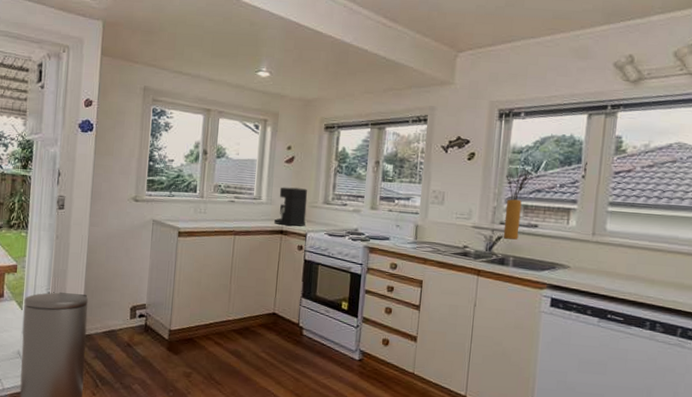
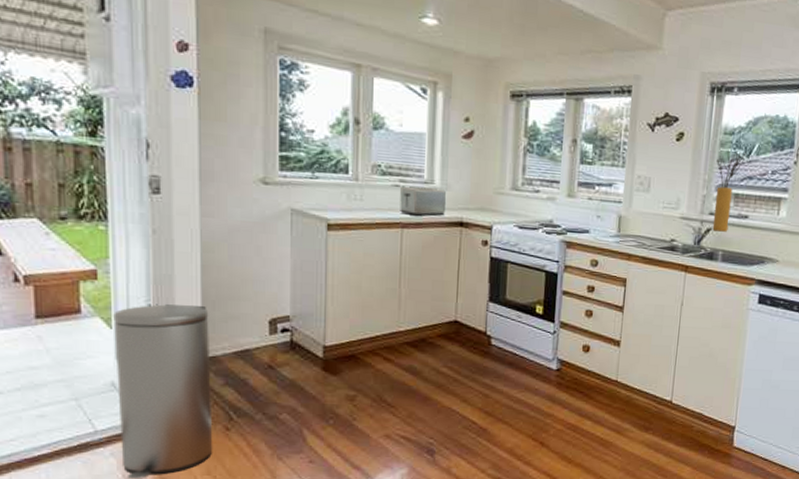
toaster: none [234,202,270,226] -> present [400,186,446,217]
coffee maker: present [274,187,308,227] -> none [452,168,492,218]

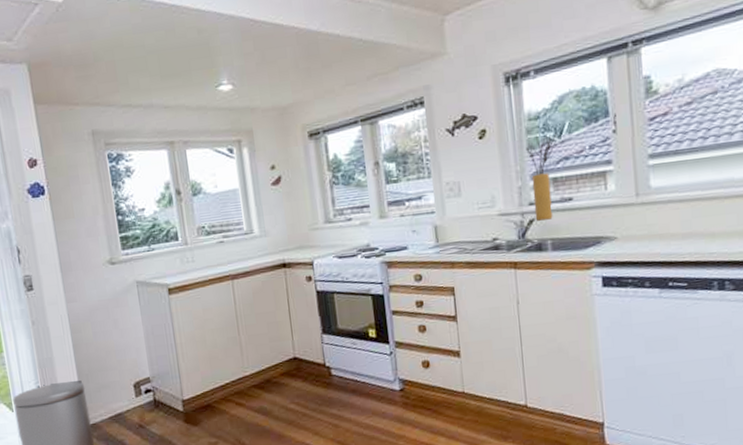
toaster: present [400,186,446,217] -> none [225,236,268,267]

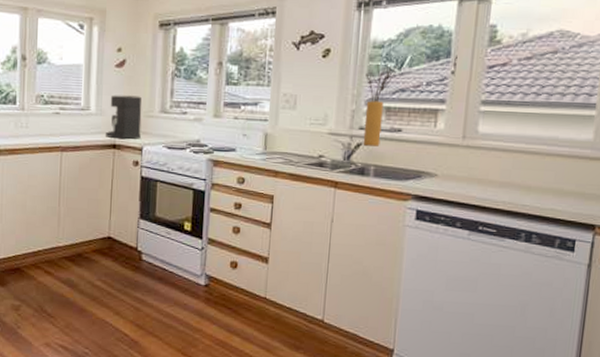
coffee maker: none [272,210,310,258] -> present [106,95,142,140]

